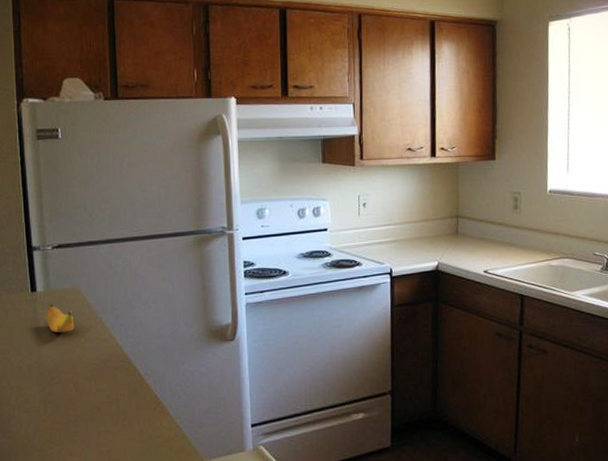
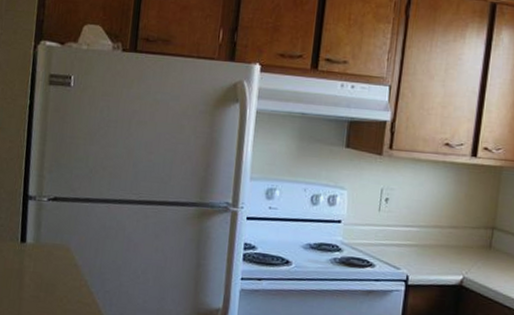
banana: present [44,304,74,333] -> none [30,258,59,290]

